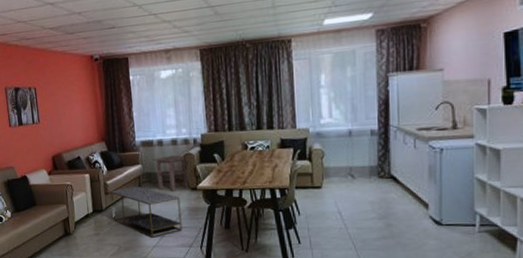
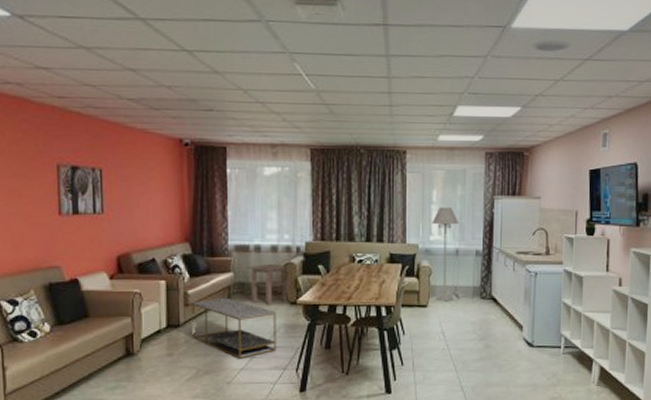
floor lamp: none [321,89,351,183] -> present [432,206,460,302]

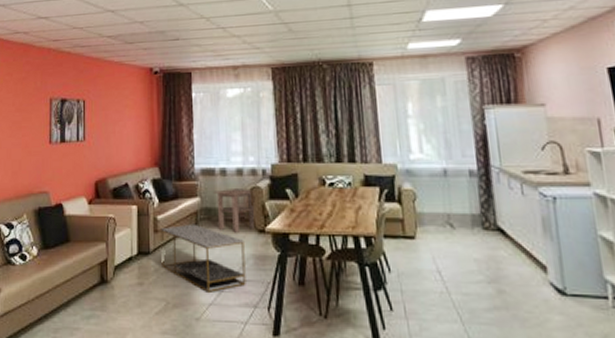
floor lamp: present [432,206,460,302] -> none [410,120,447,233]

